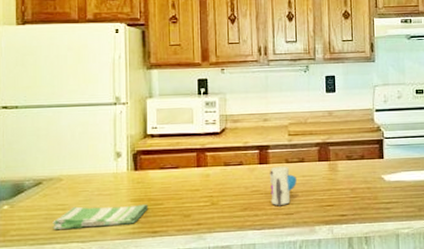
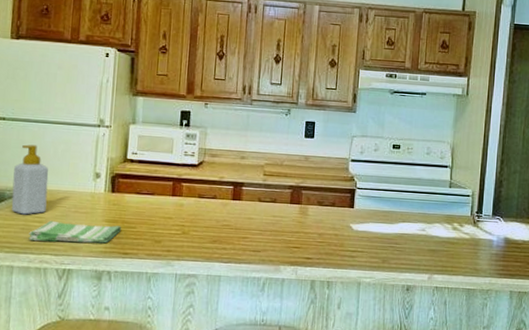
soap bottle: none [31,130,68,204] -> present [11,144,49,215]
toy: present [270,166,297,207] -> none [240,204,267,243]

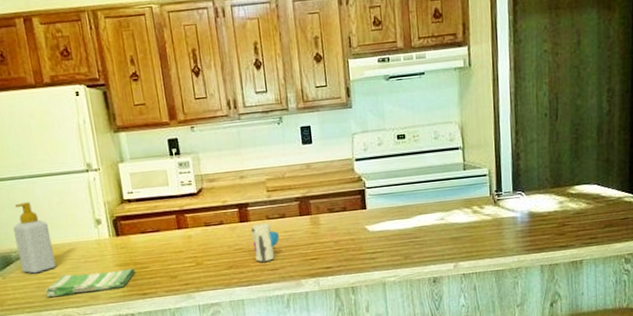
toy: none [240,204,267,243] -> present [251,222,279,263]

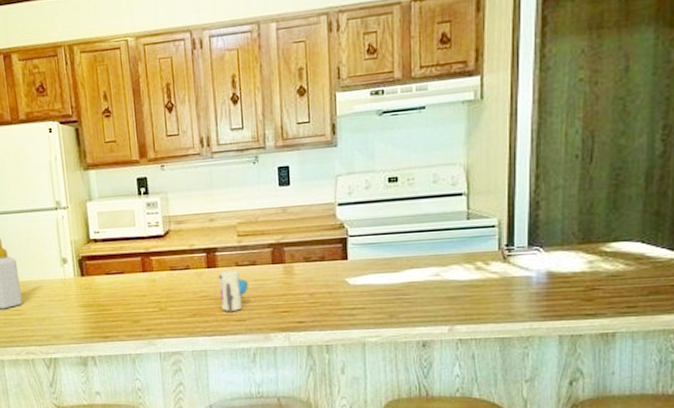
dish towel: present [45,268,135,297] -> none [11,310,98,333]

